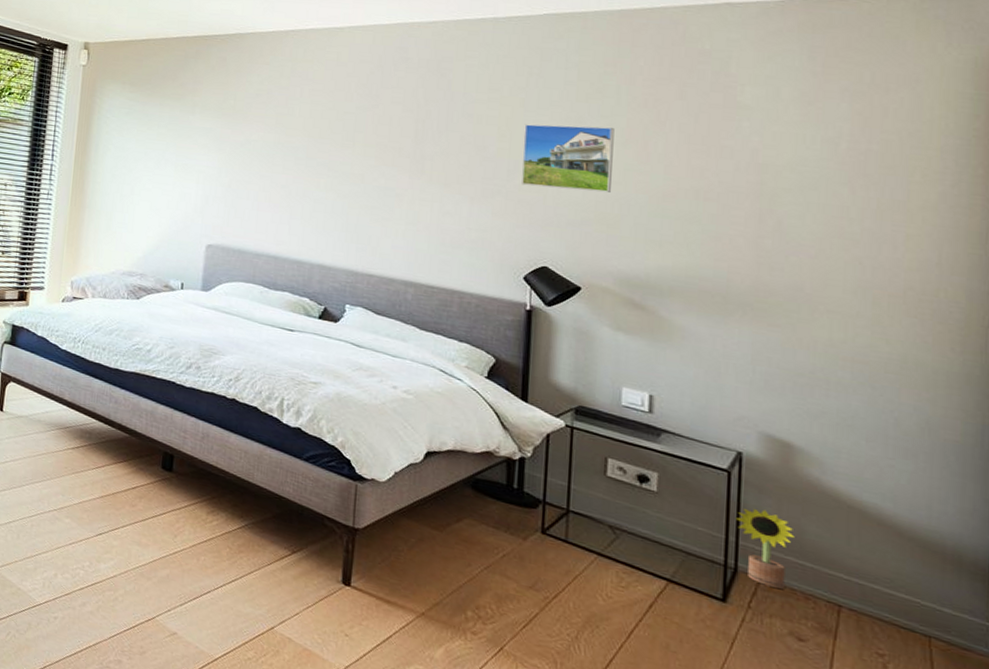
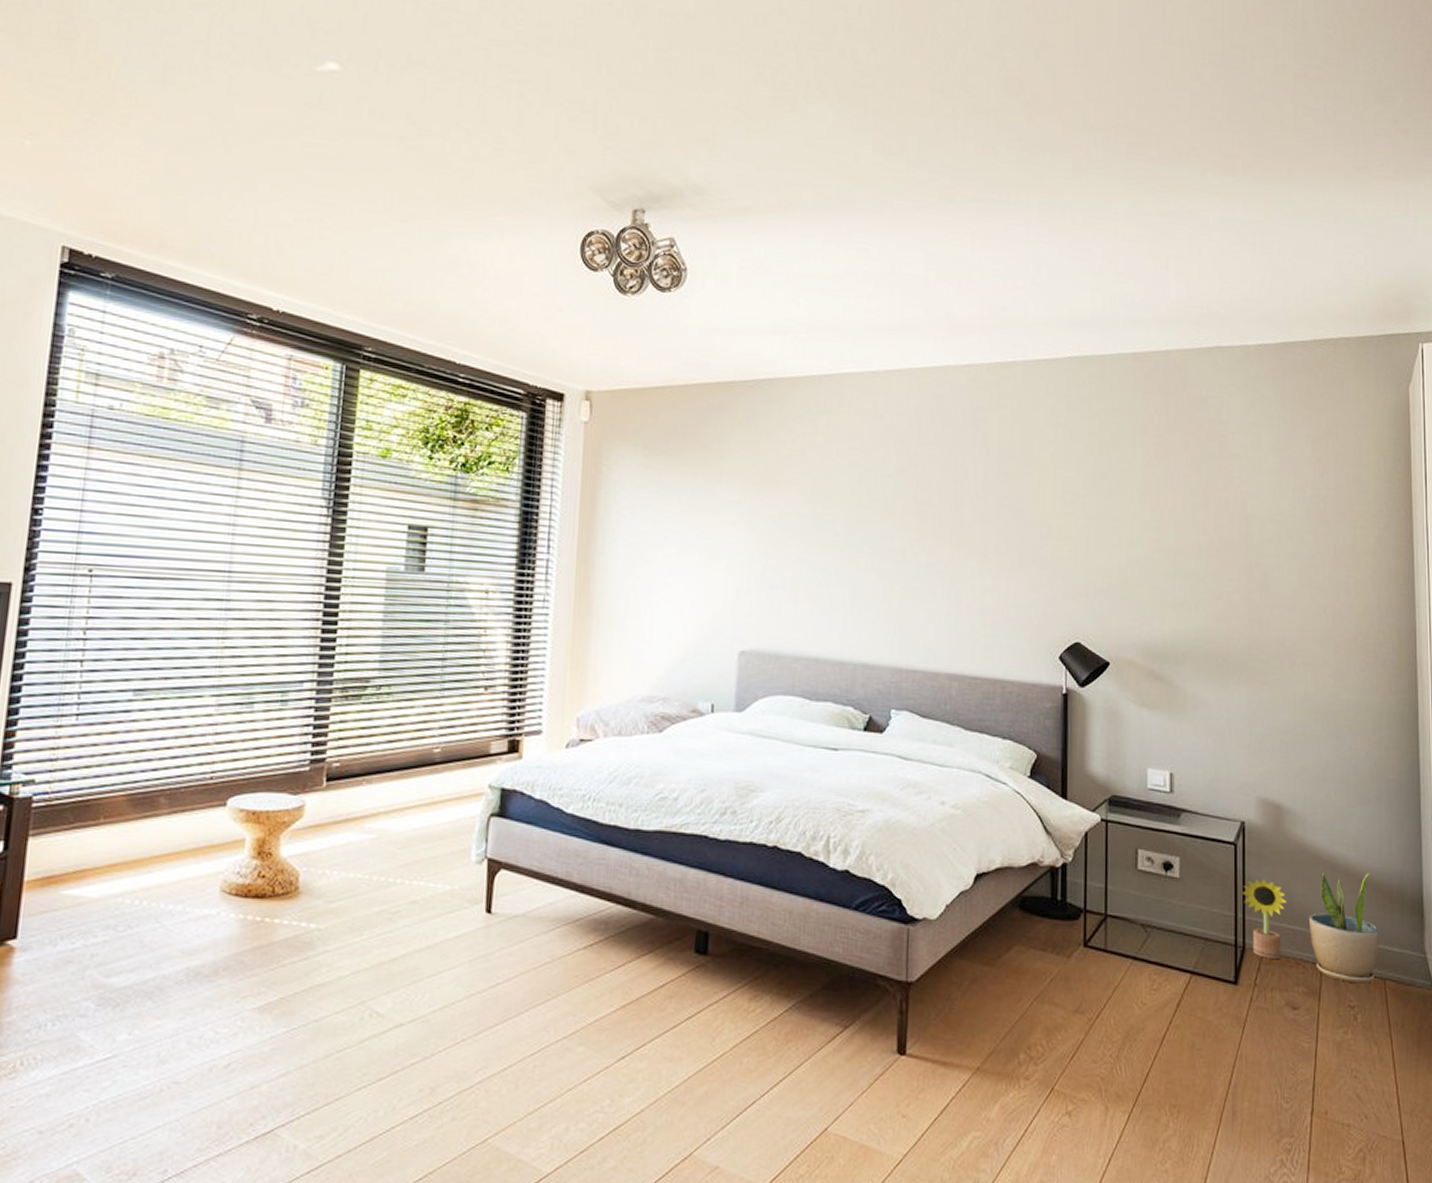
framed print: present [520,124,614,193] -> none [1053,481,1132,555]
potted plant: none [823,517,923,637] -> present [1308,873,1379,984]

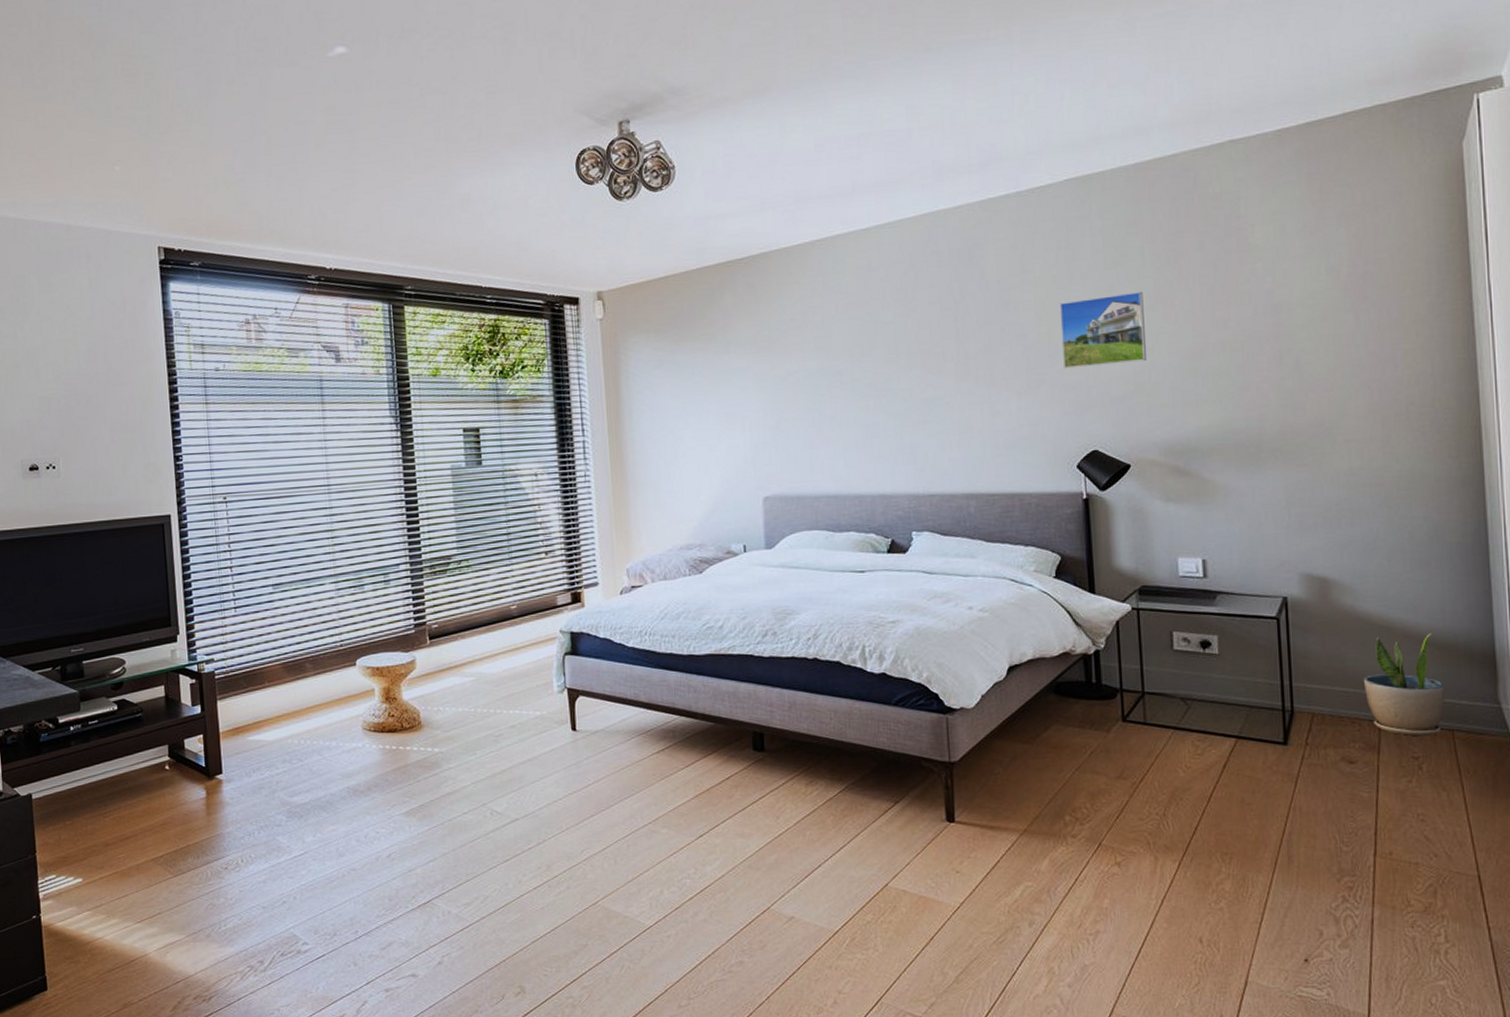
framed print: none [1053,481,1132,555] -> present [1059,291,1146,369]
decorative plant: present [1241,878,1287,959] -> none [1287,648,1338,720]

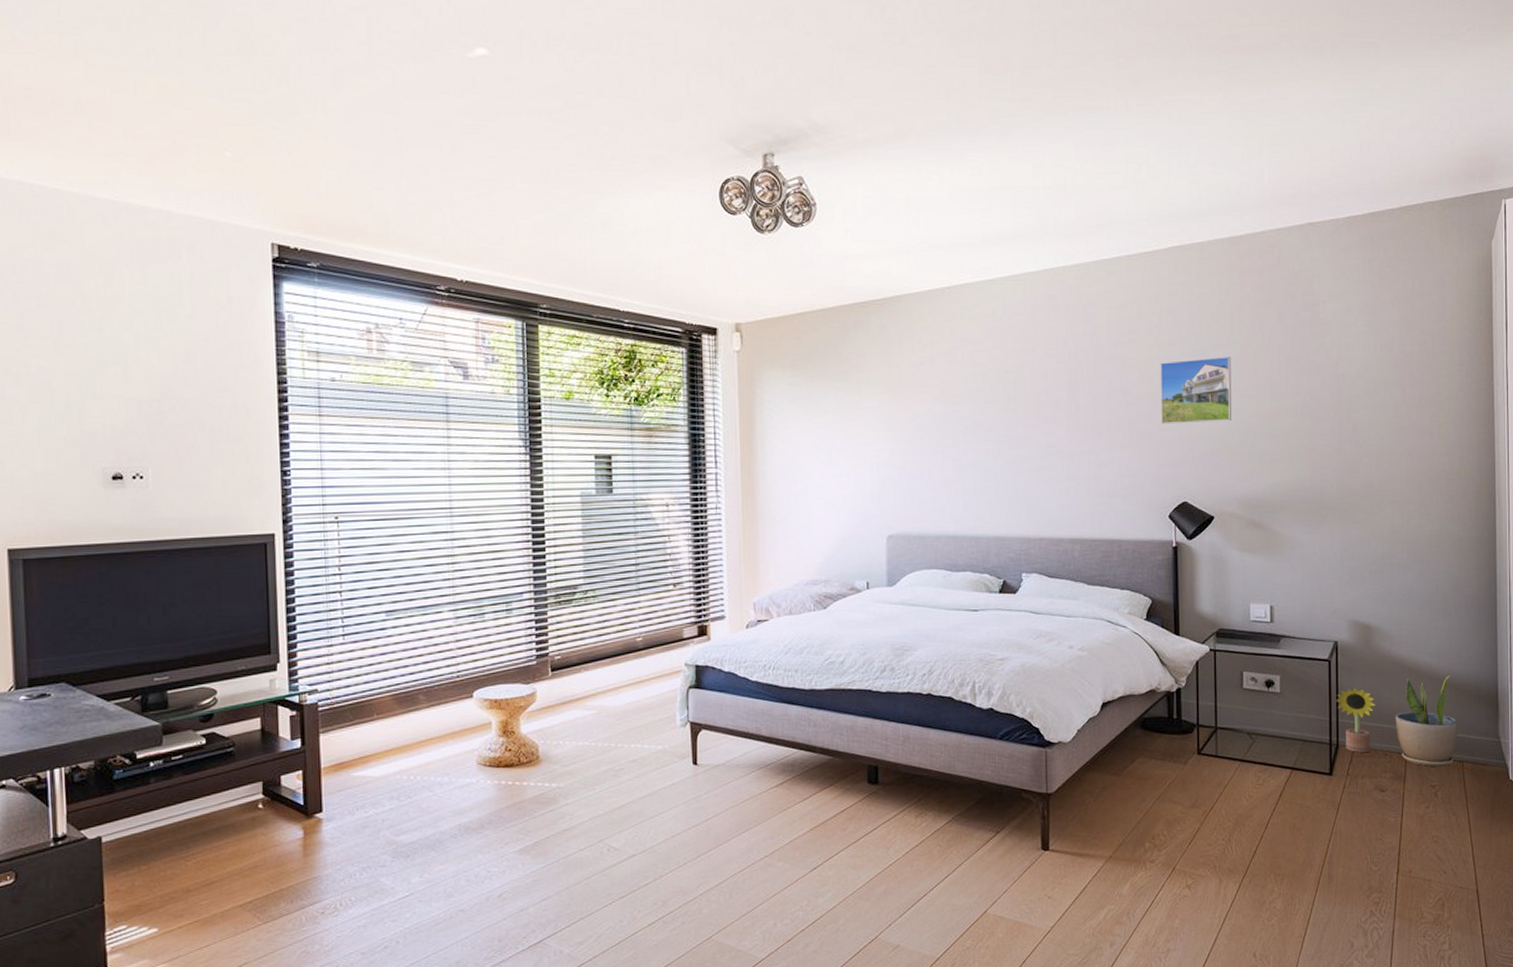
decorative plant: none [1287,648,1338,720] -> present [1335,687,1375,752]

